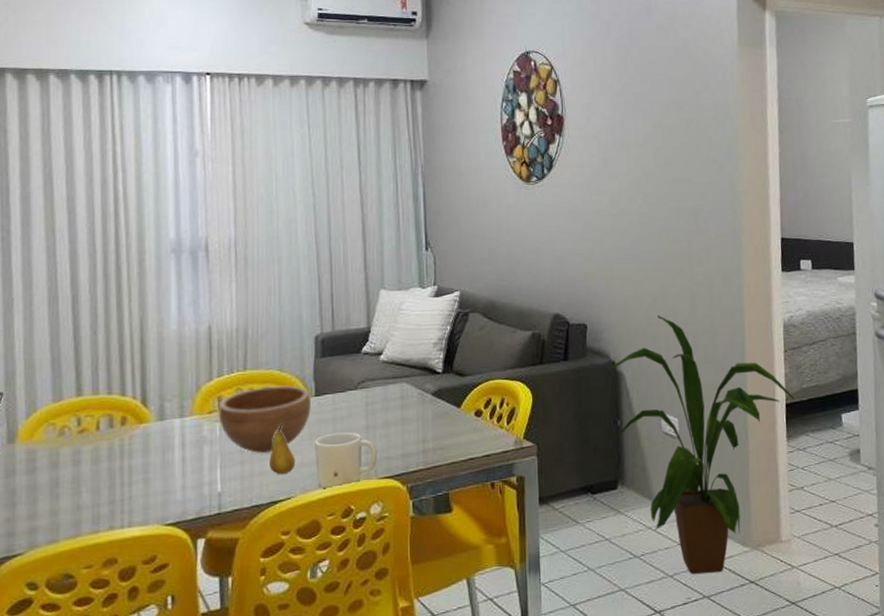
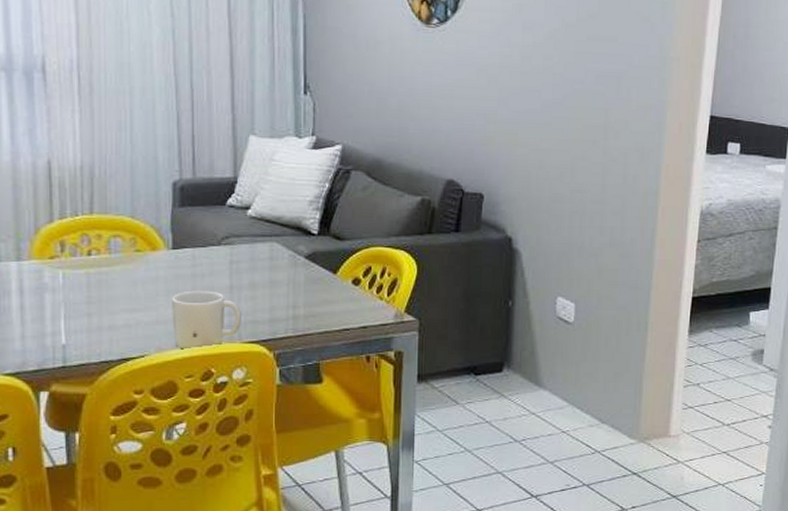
bowl: present [218,385,311,454] -> none [61,234,167,307]
fruit: present [269,423,296,474] -> none [120,275,150,330]
house plant: present [609,315,795,574] -> none [504,190,702,462]

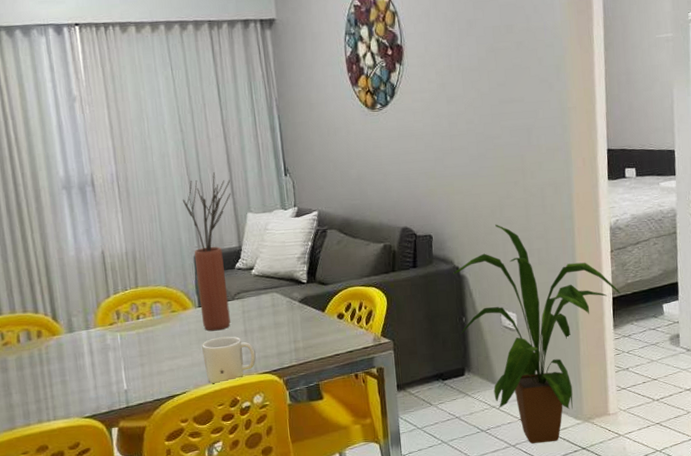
vase: none [165,76,232,282] -> present [183,172,231,331]
house plant: none [504,190,702,462] -> present [453,224,620,444]

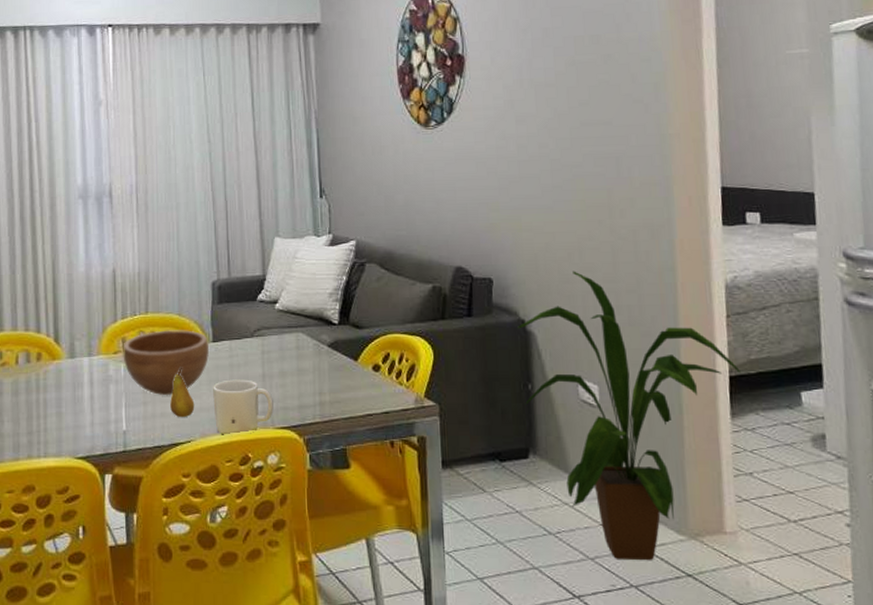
bowl: none [117,299,196,357] -> present [123,330,209,396]
fruit: none [165,331,187,373] -> present [170,367,195,417]
vase: present [183,172,231,331] -> none [205,189,259,372]

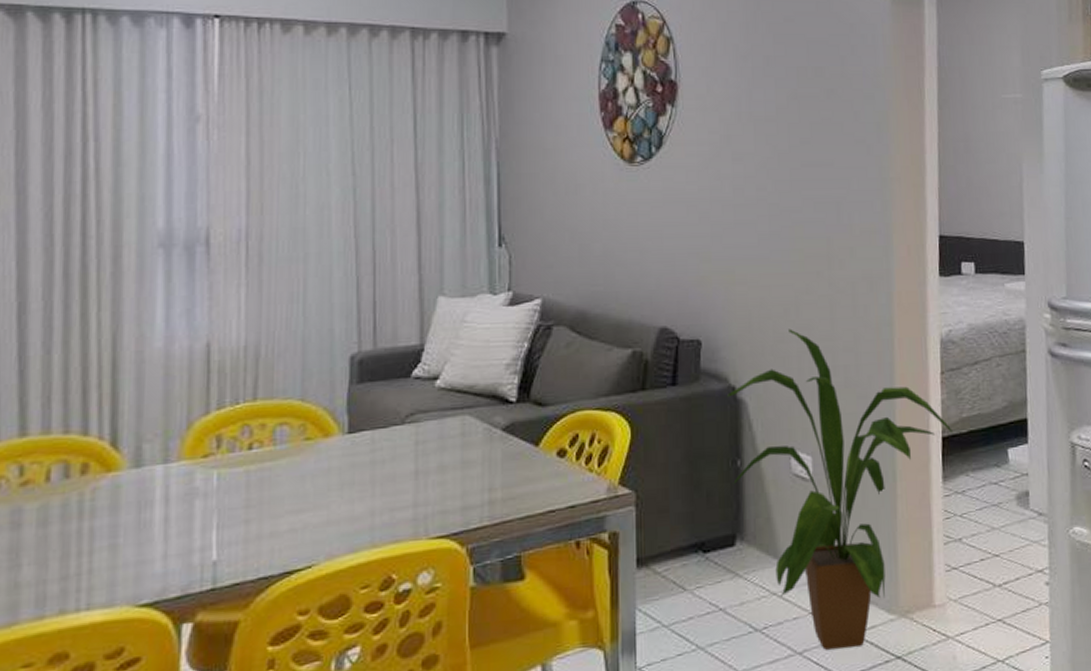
bowl: present [123,330,209,396] -> none [216,419,342,509]
fruit: present [170,367,195,417] -> none [284,468,320,536]
mug: present [213,379,274,437] -> none [346,479,428,555]

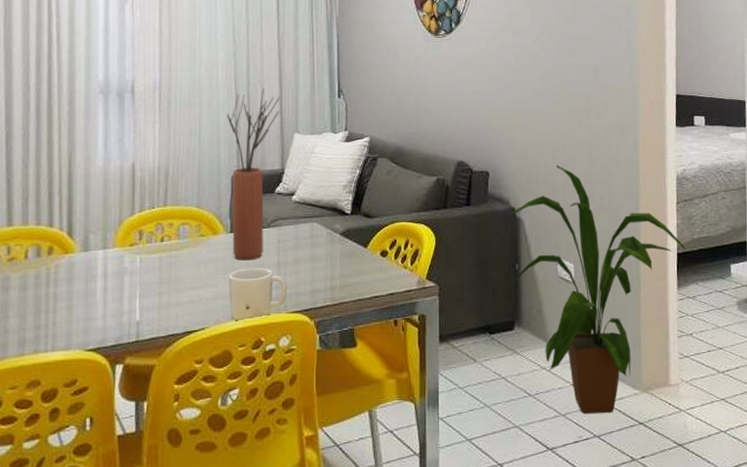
vase: none [343,235,419,471] -> present [227,88,280,261]
mug: none [346,479,428,555] -> present [229,267,287,322]

